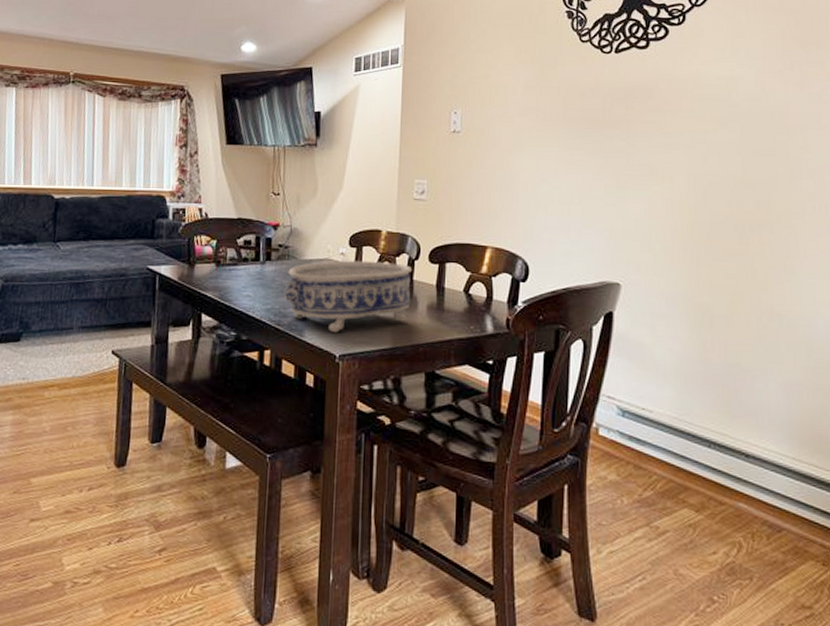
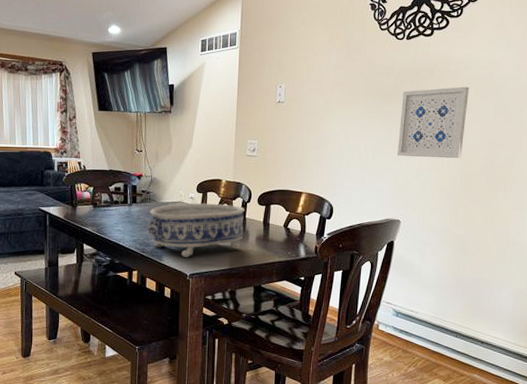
wall art: none [611,109,702,203] -> present [397,86,470,159]

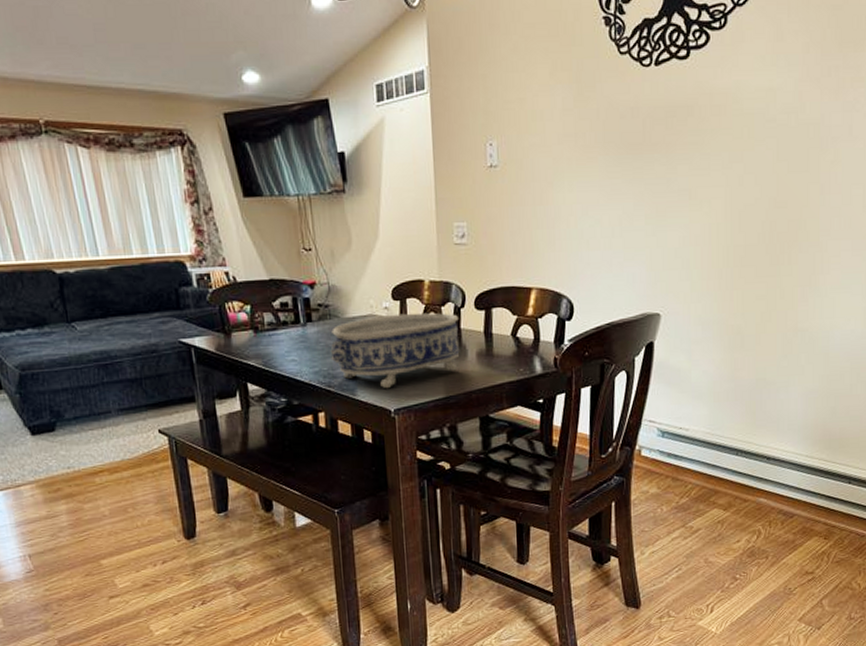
wall art: present [397,86,470,159] -> none [651,126,741,229]

